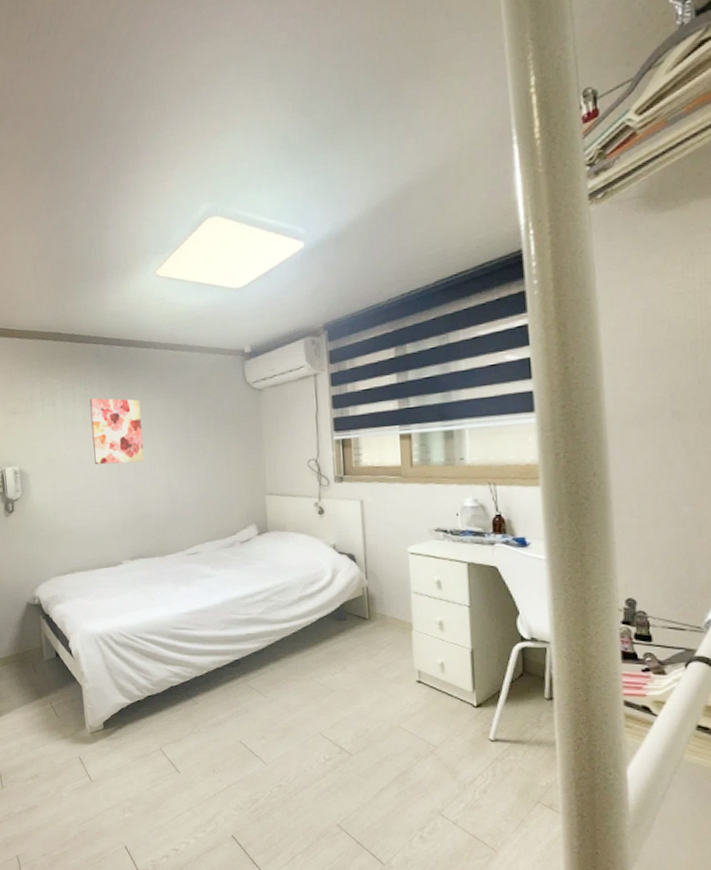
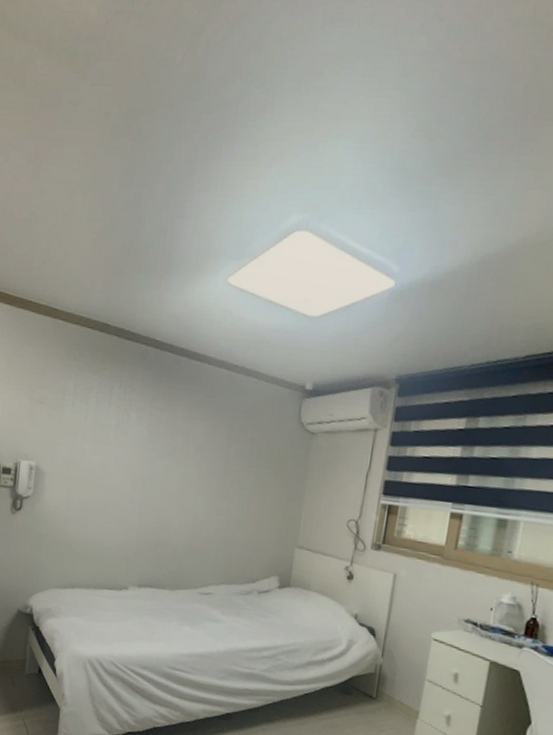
wall art: present [89,398,144,465] -> none [119,404,182,486]

